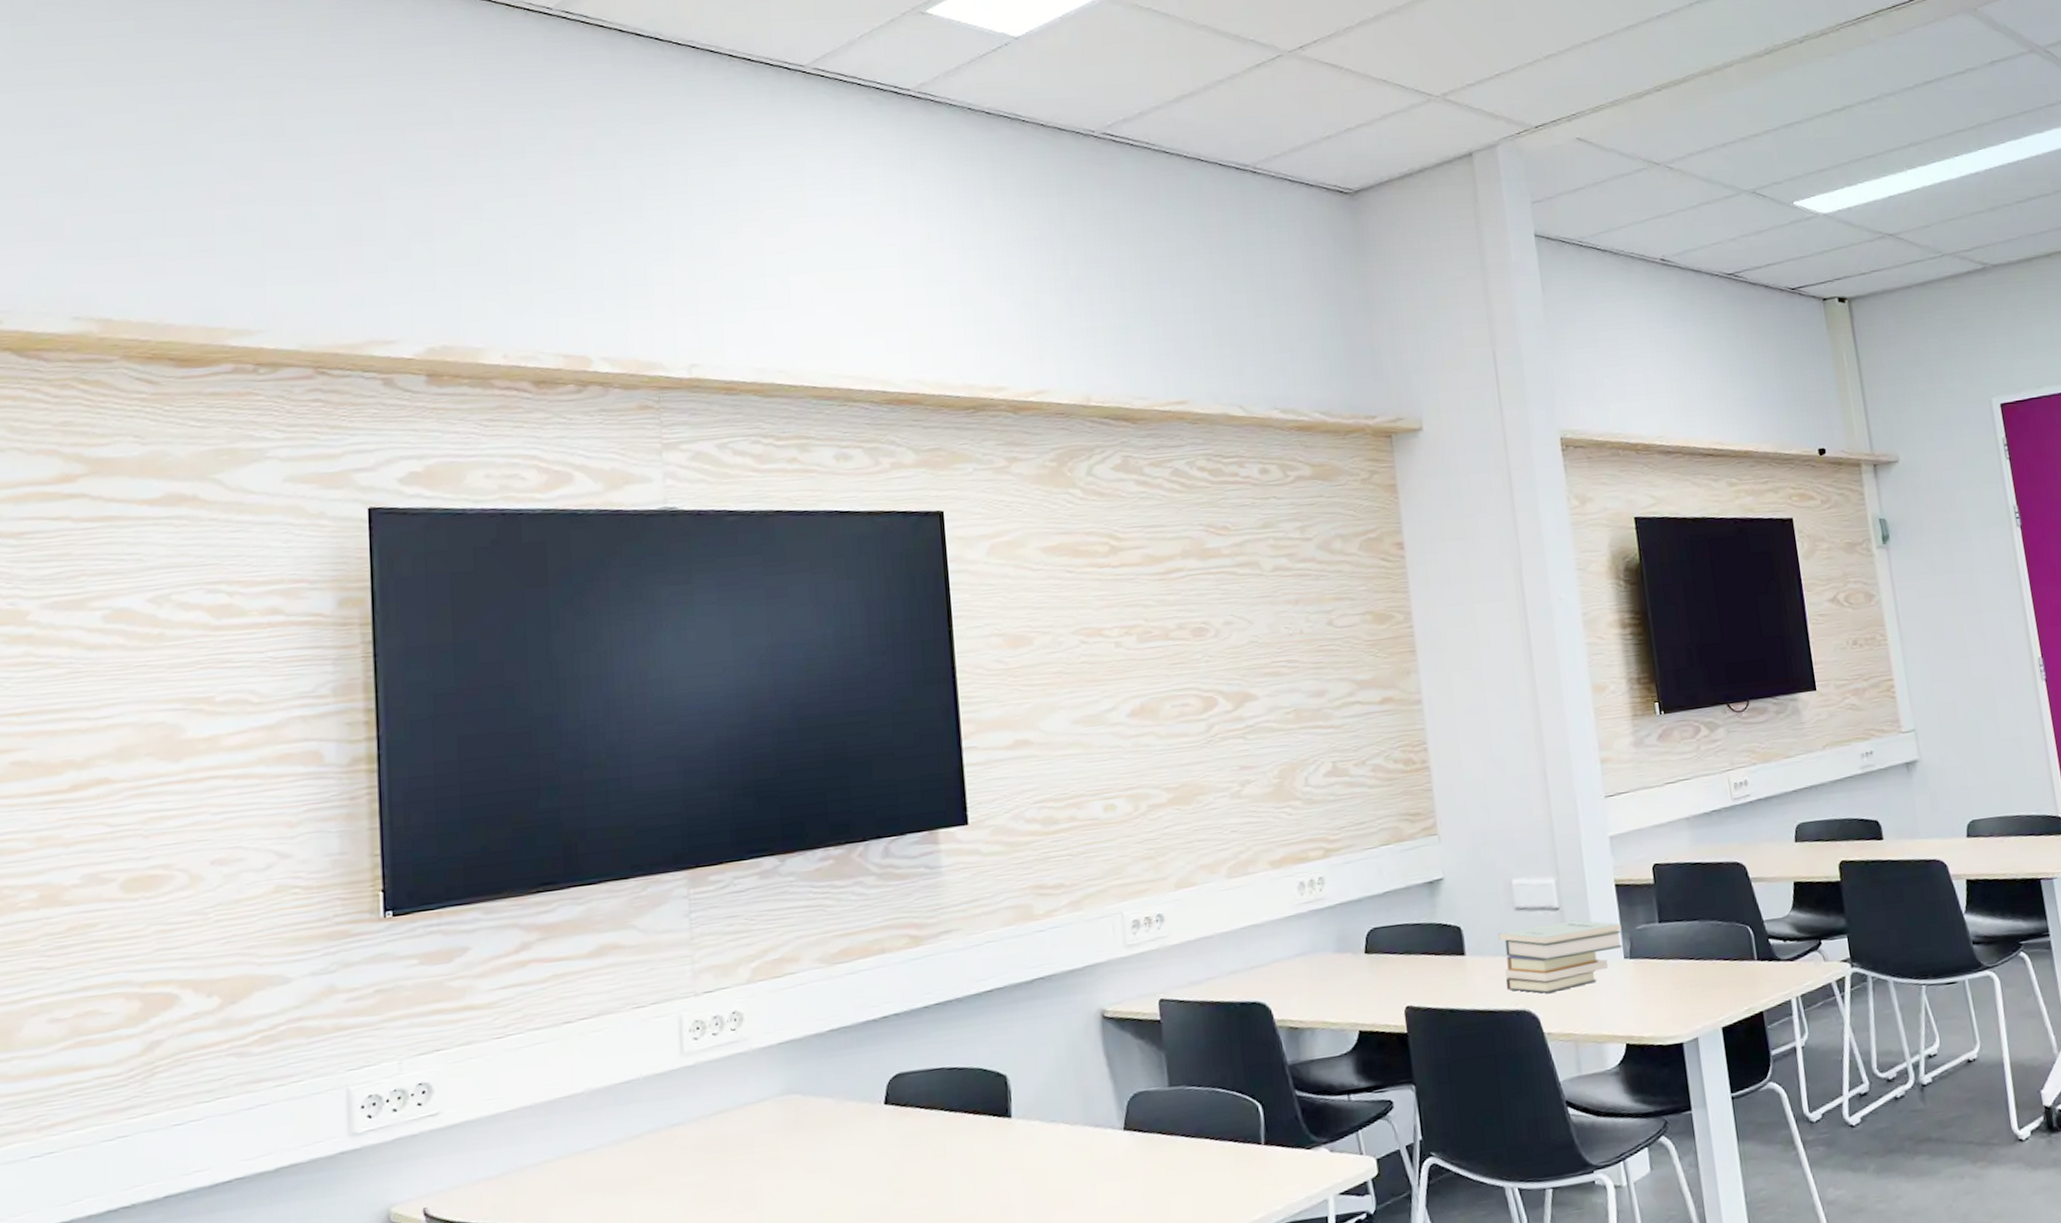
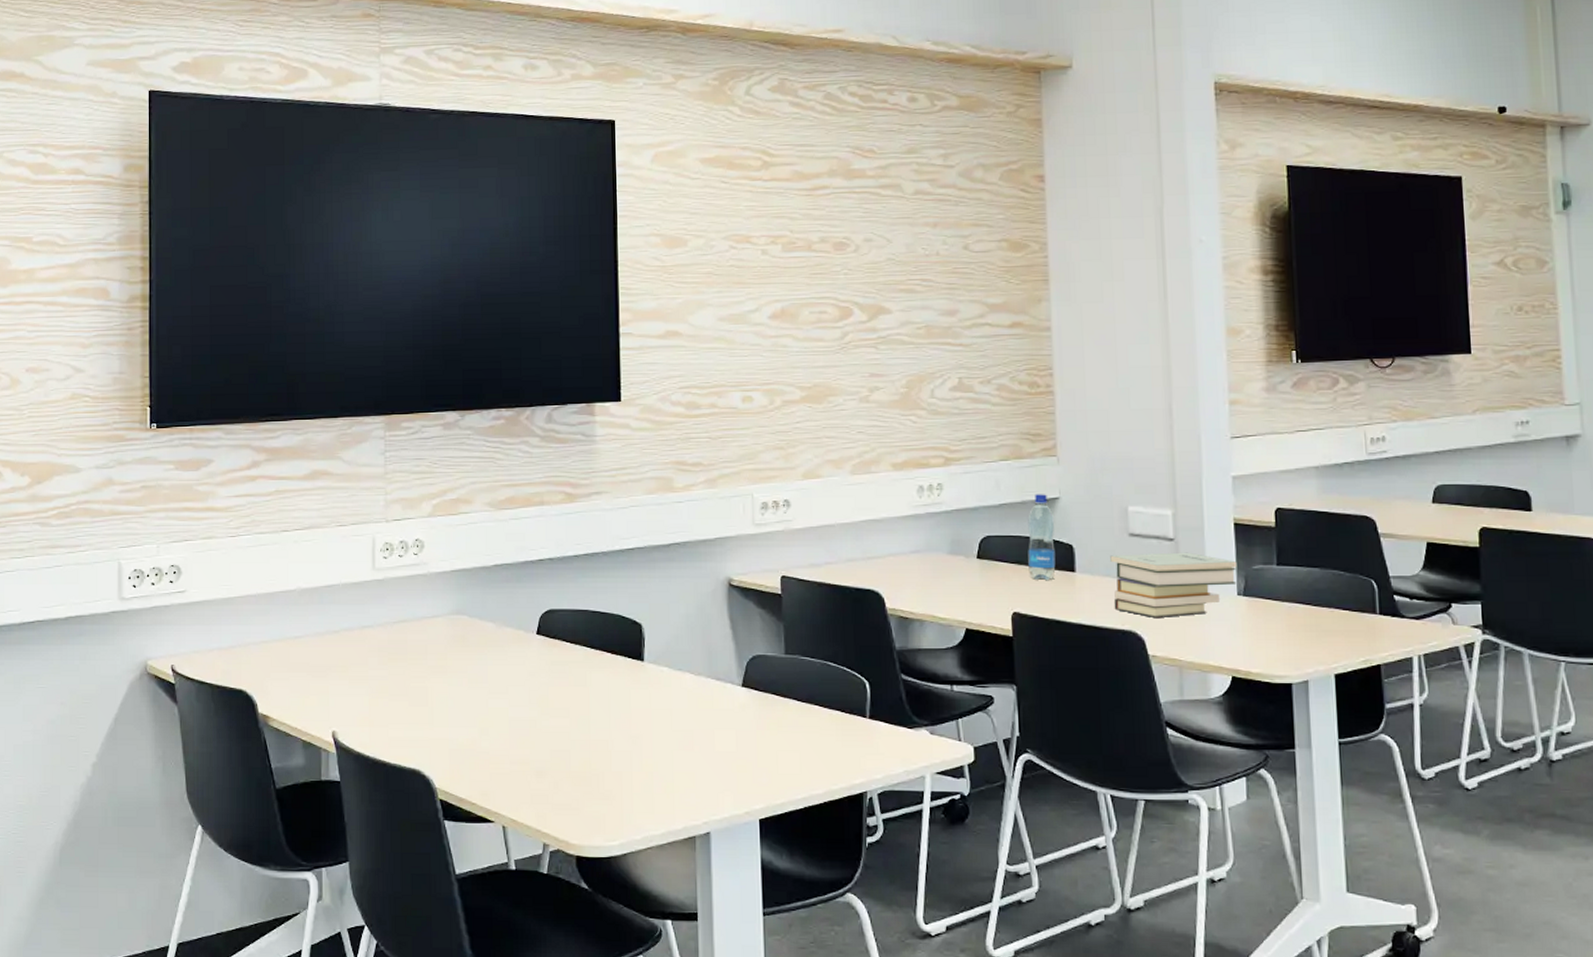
bottle: none [1413,876,1446,970] -> present [1028,494,1056,581]

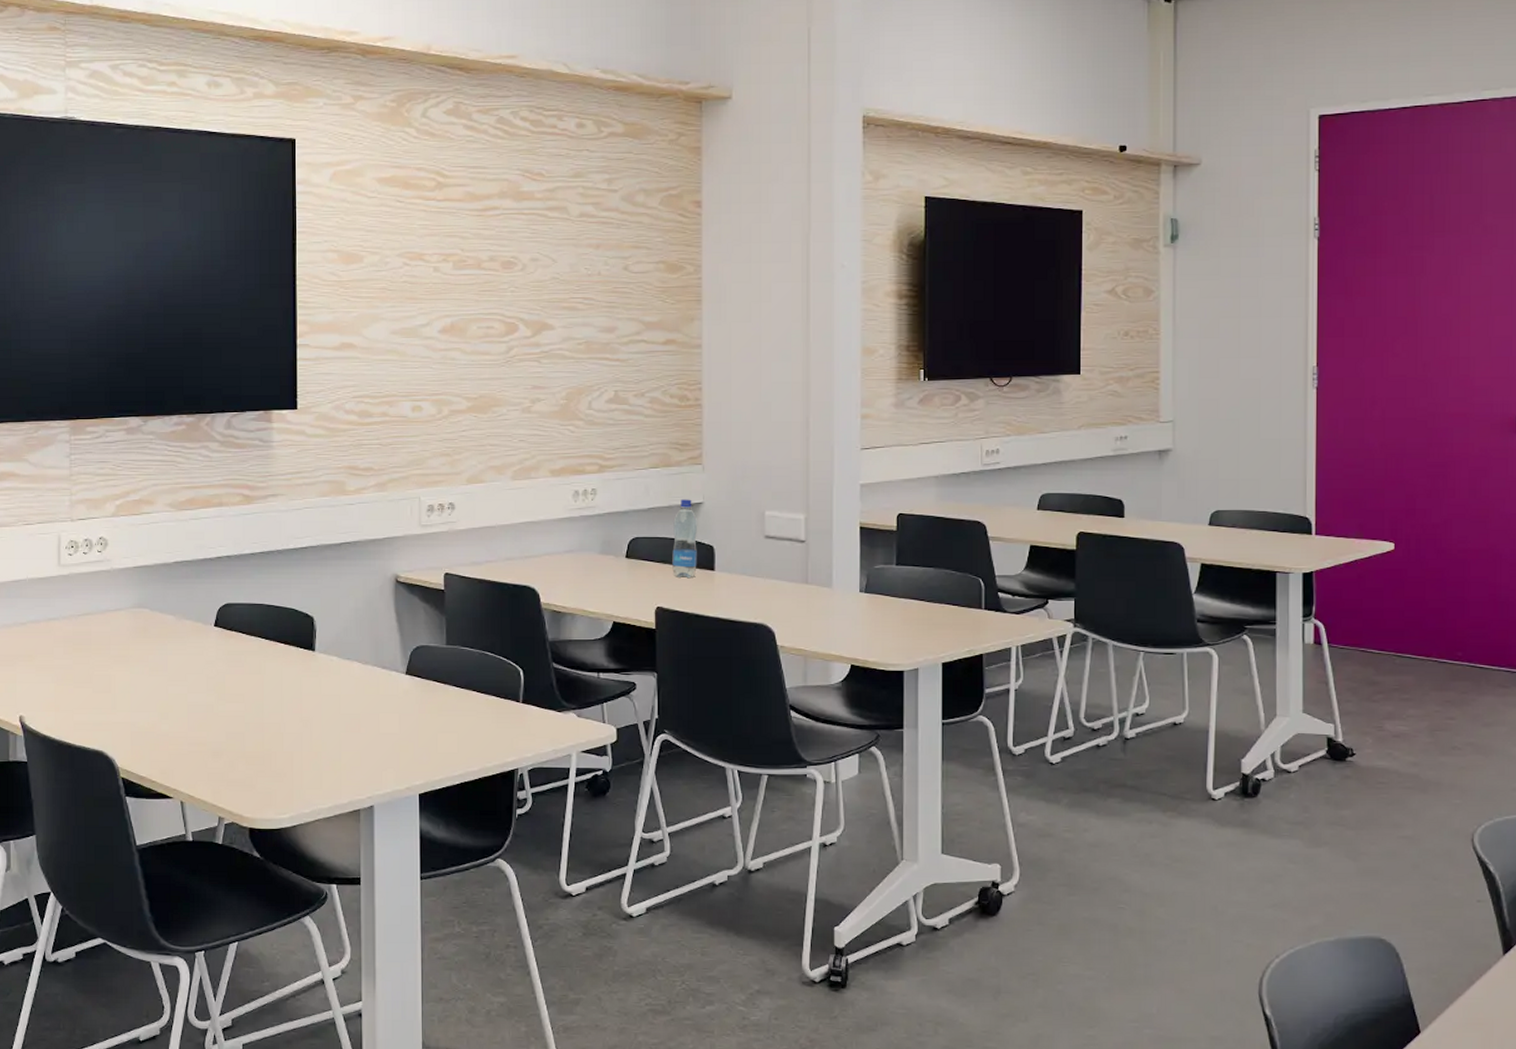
books: present [1110,552,1237,619] -> none [747,553,861,613]

